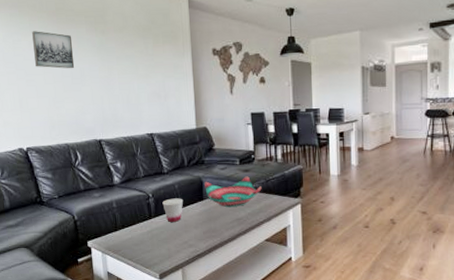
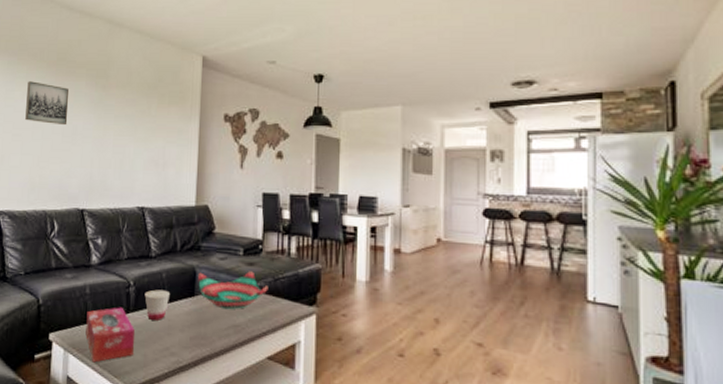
tissue box: none [116,215,160,259] -> present [85,307,136,363]

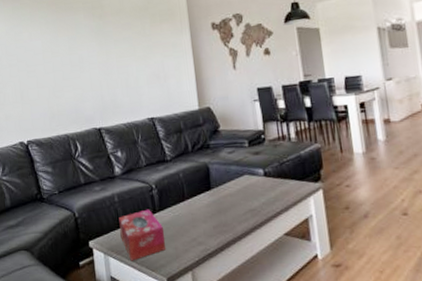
wall art: present [25,81,69,126] -> none [33,21,74,58]
cup: present [144,289,171,321] -> none [166,188,190,216]
decorative bowl: present [198,271,268,310] -> none [211,159,276,197]

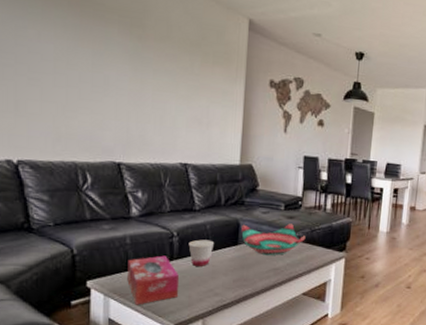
cup: none [166,188,190,216] -> present [188,239,215,266]
decorative bowl: none [211,159,276,197] -> present [241,223,306,256]

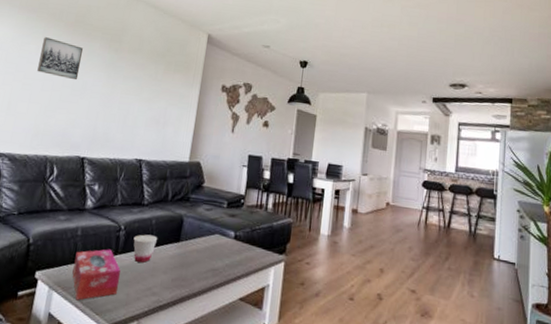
wall art: none [44,19,98,75] -> present [37,37,83,81]
decorative bowl: present [241,223,306,256] -> none [184,220,246,255]

